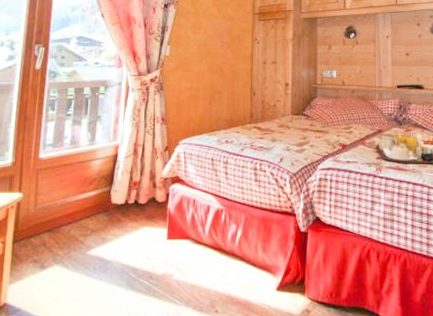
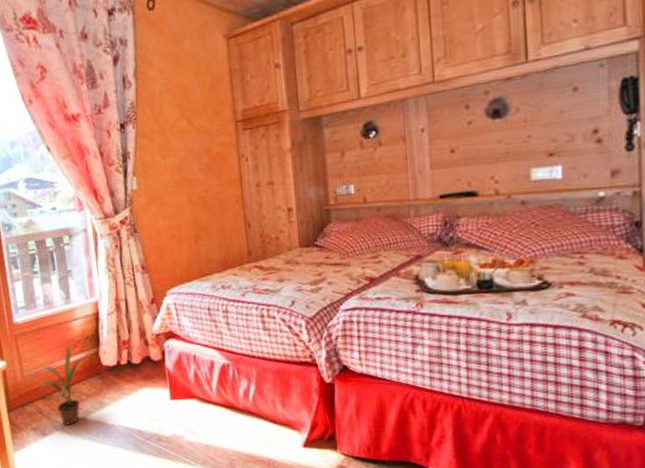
potted plant: none [47,181,104,259] -> present [38,344,91,425]

